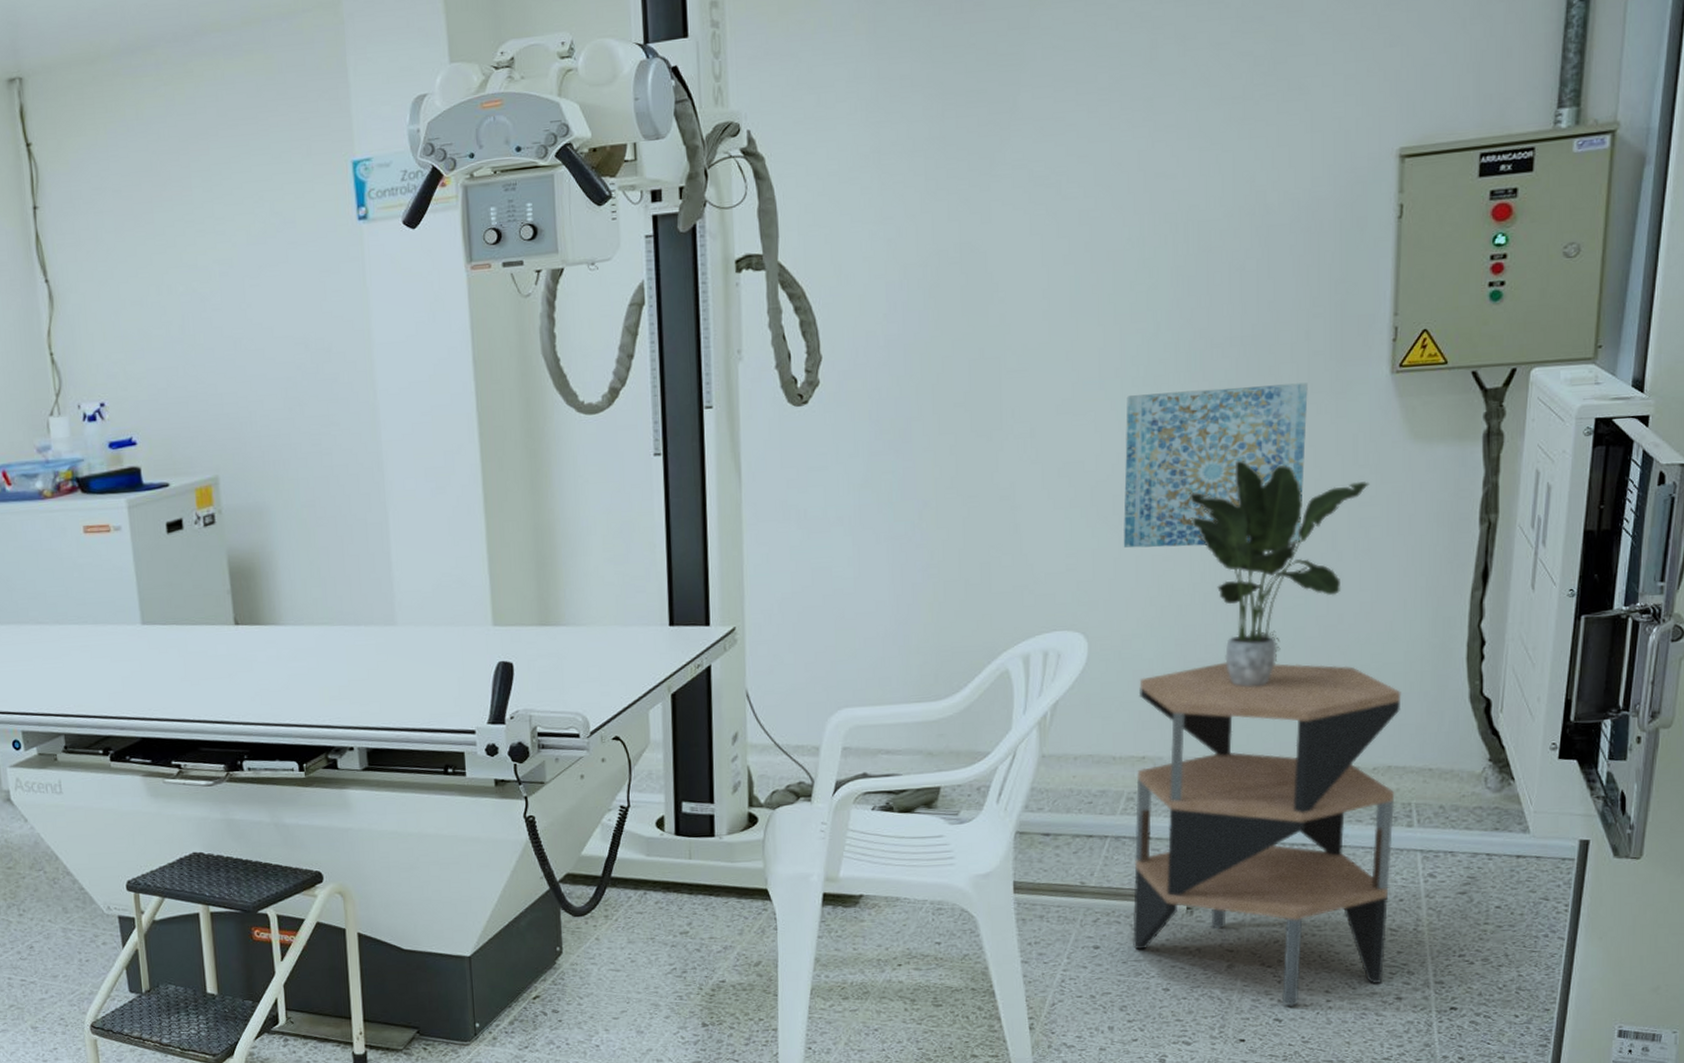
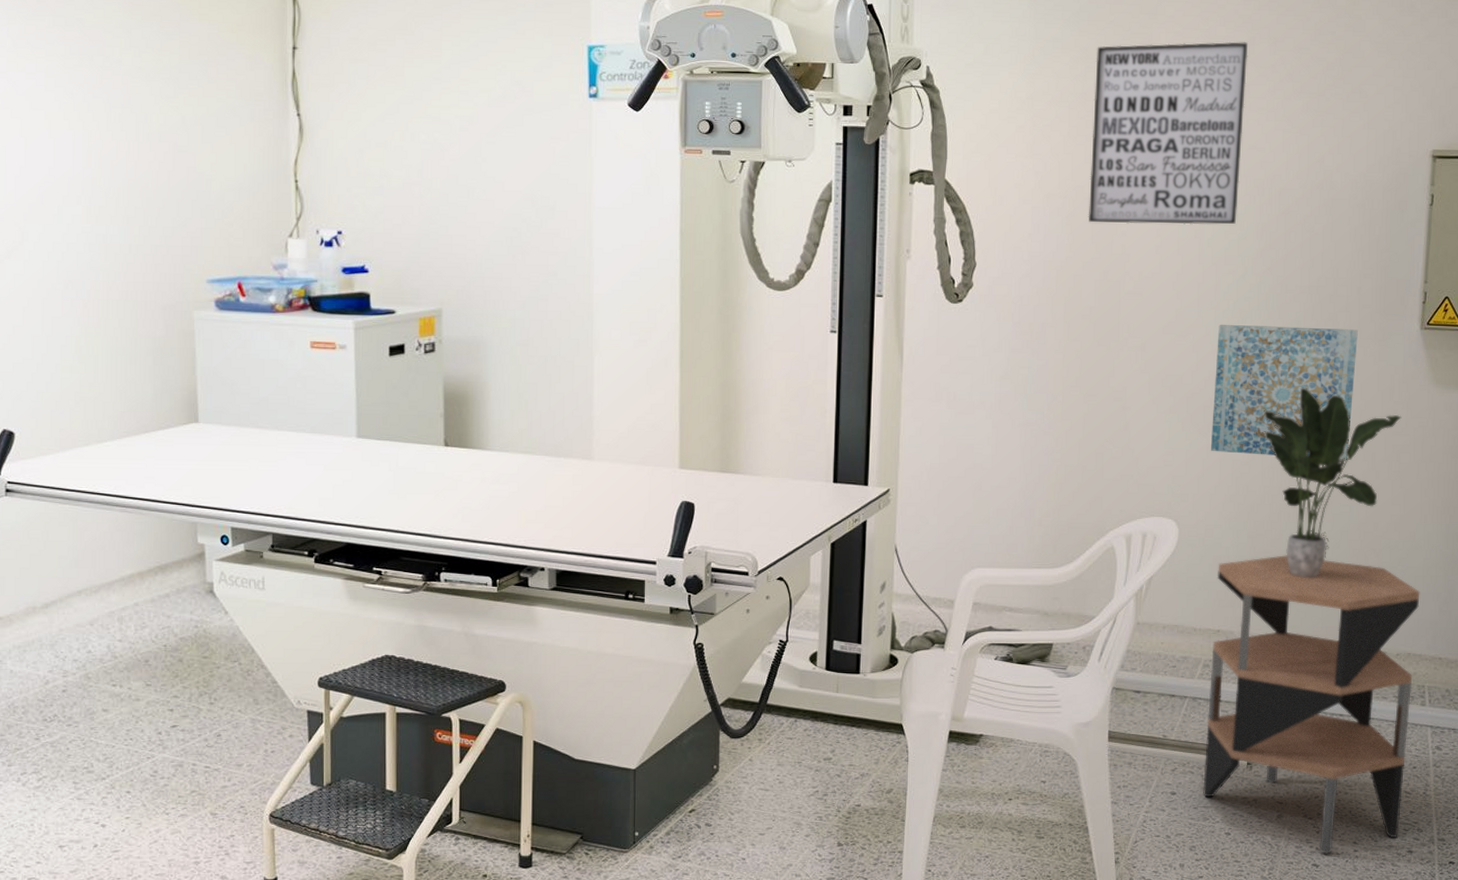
wall art: none [955,46,1150,292] -> present [1088,41,1249,225]

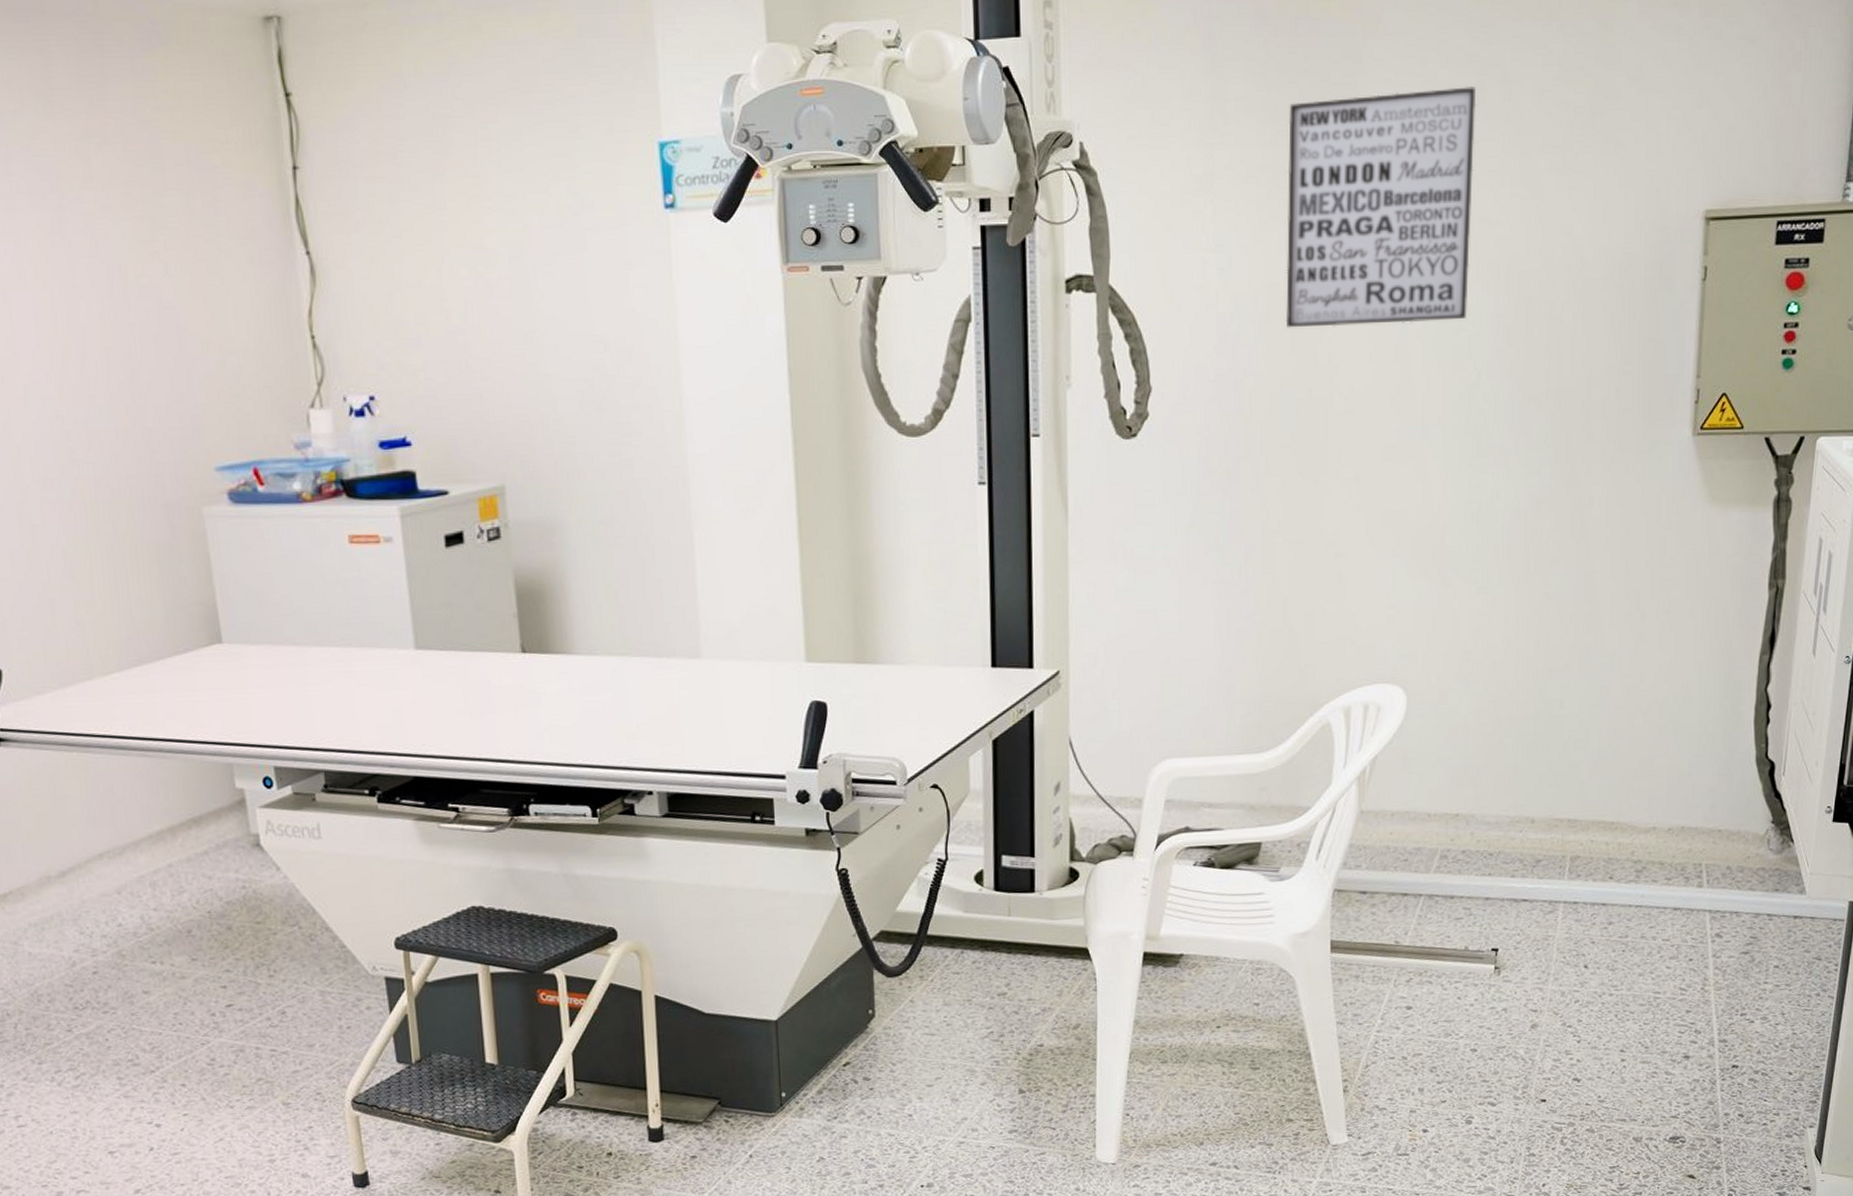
side table: present [1203,554,1420,854] -> none [1444,718,1695,1066]
wall art: present [1210,325,1358,460] -> none [1442,440,1617,602]
potted plant: present [1263,387,1402,578] -> none [1504,515,1671,746]

